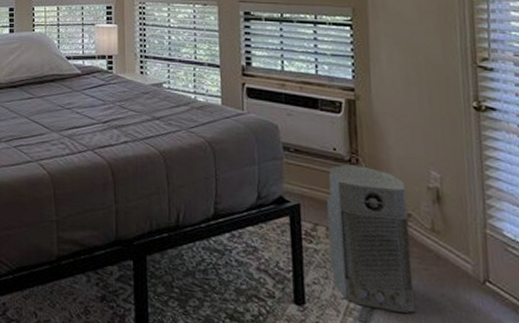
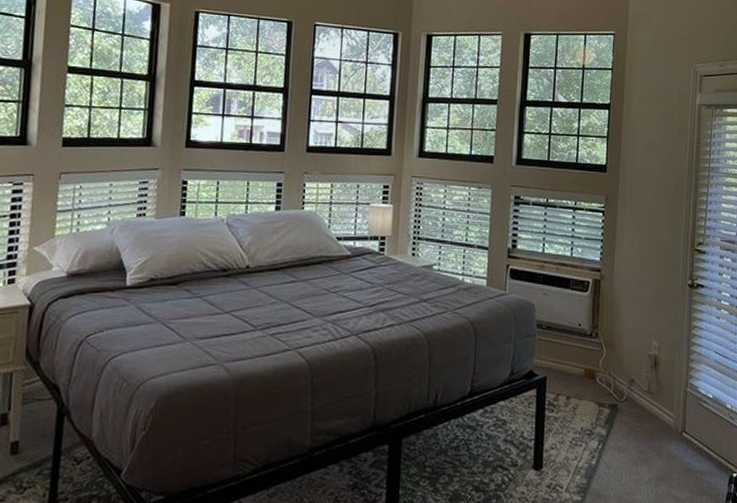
air purifier: present [326,164,416,313] -> none [566,338,632,466]

